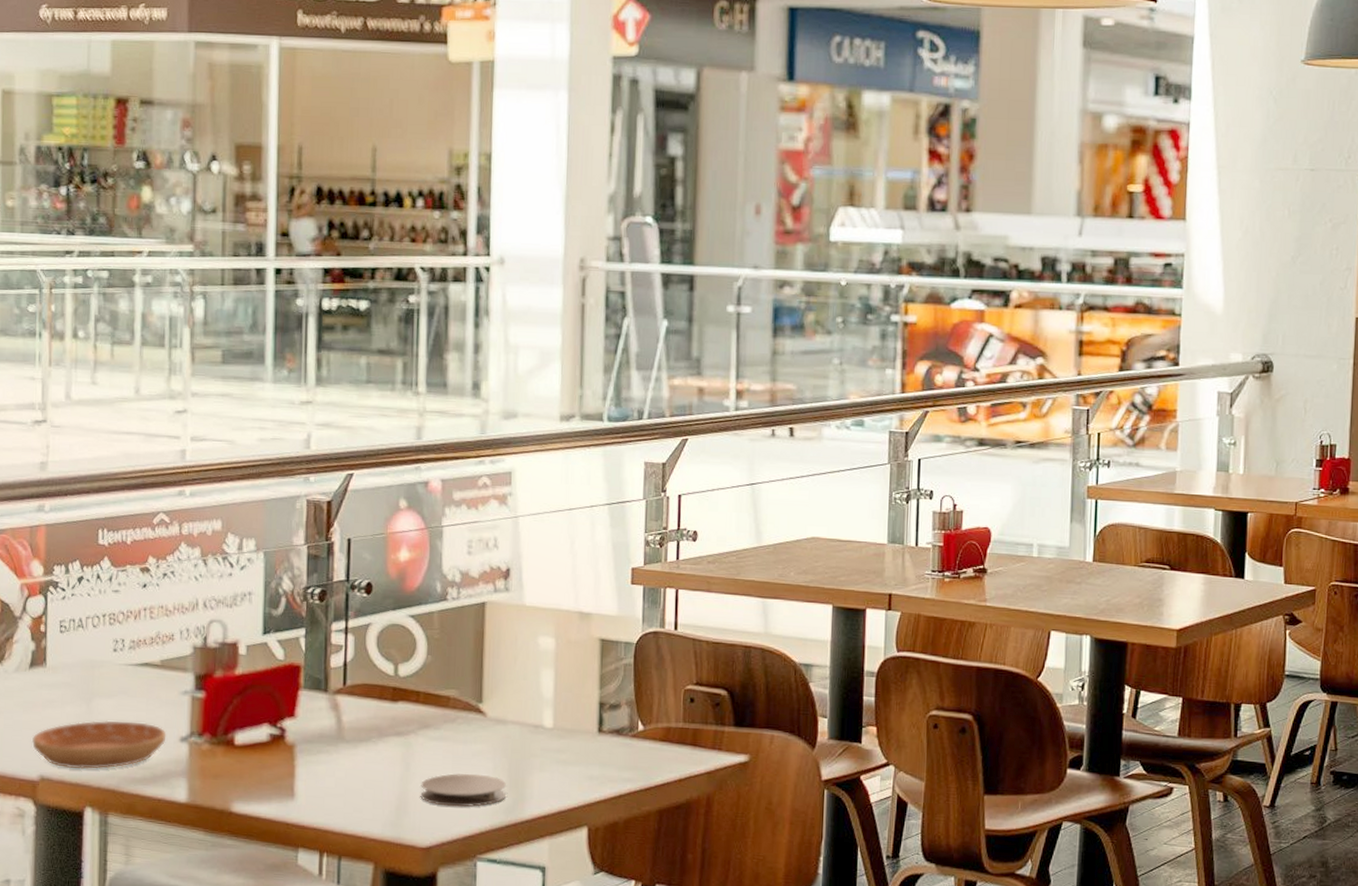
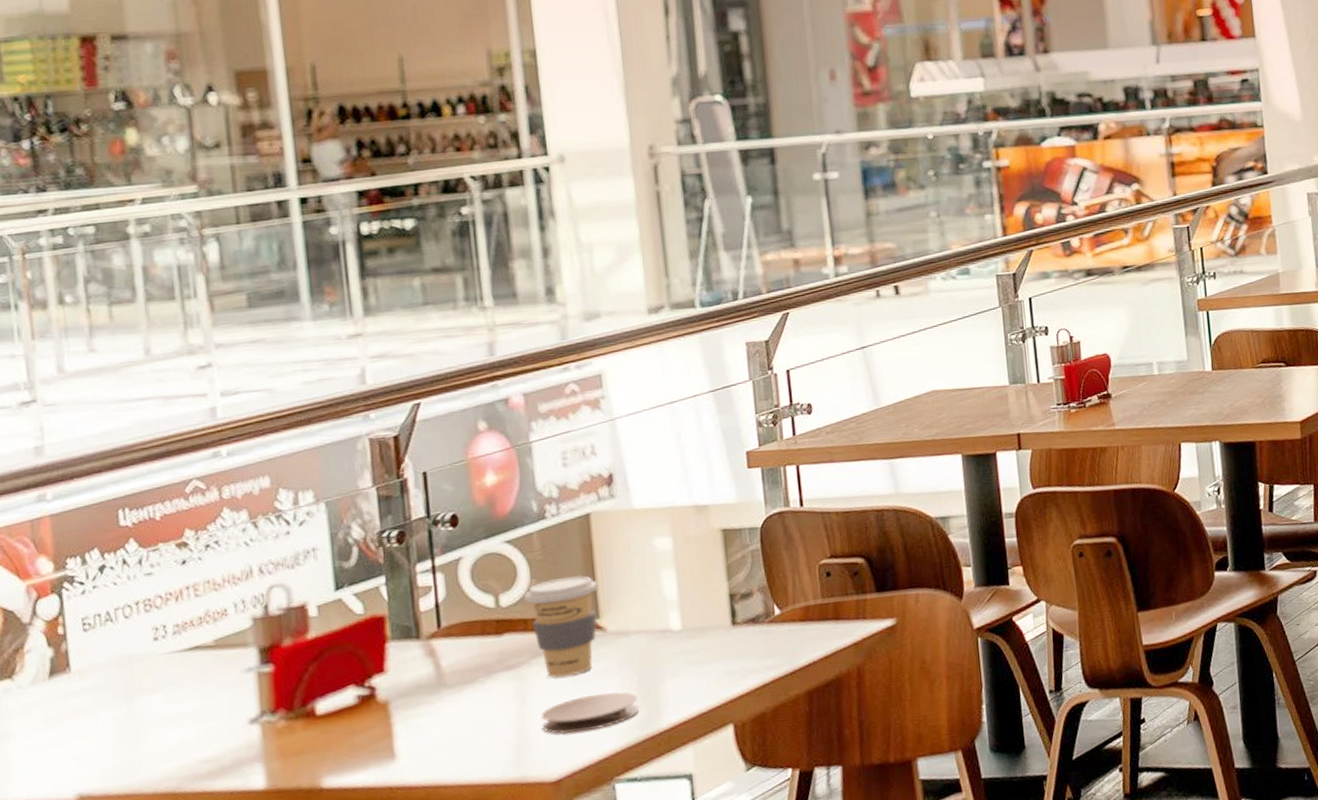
saucer: present [31,720,167,770] -> none [62,711,232,781]
coffee cup: none [420,658,485,752] -> present [524,575,598,678]

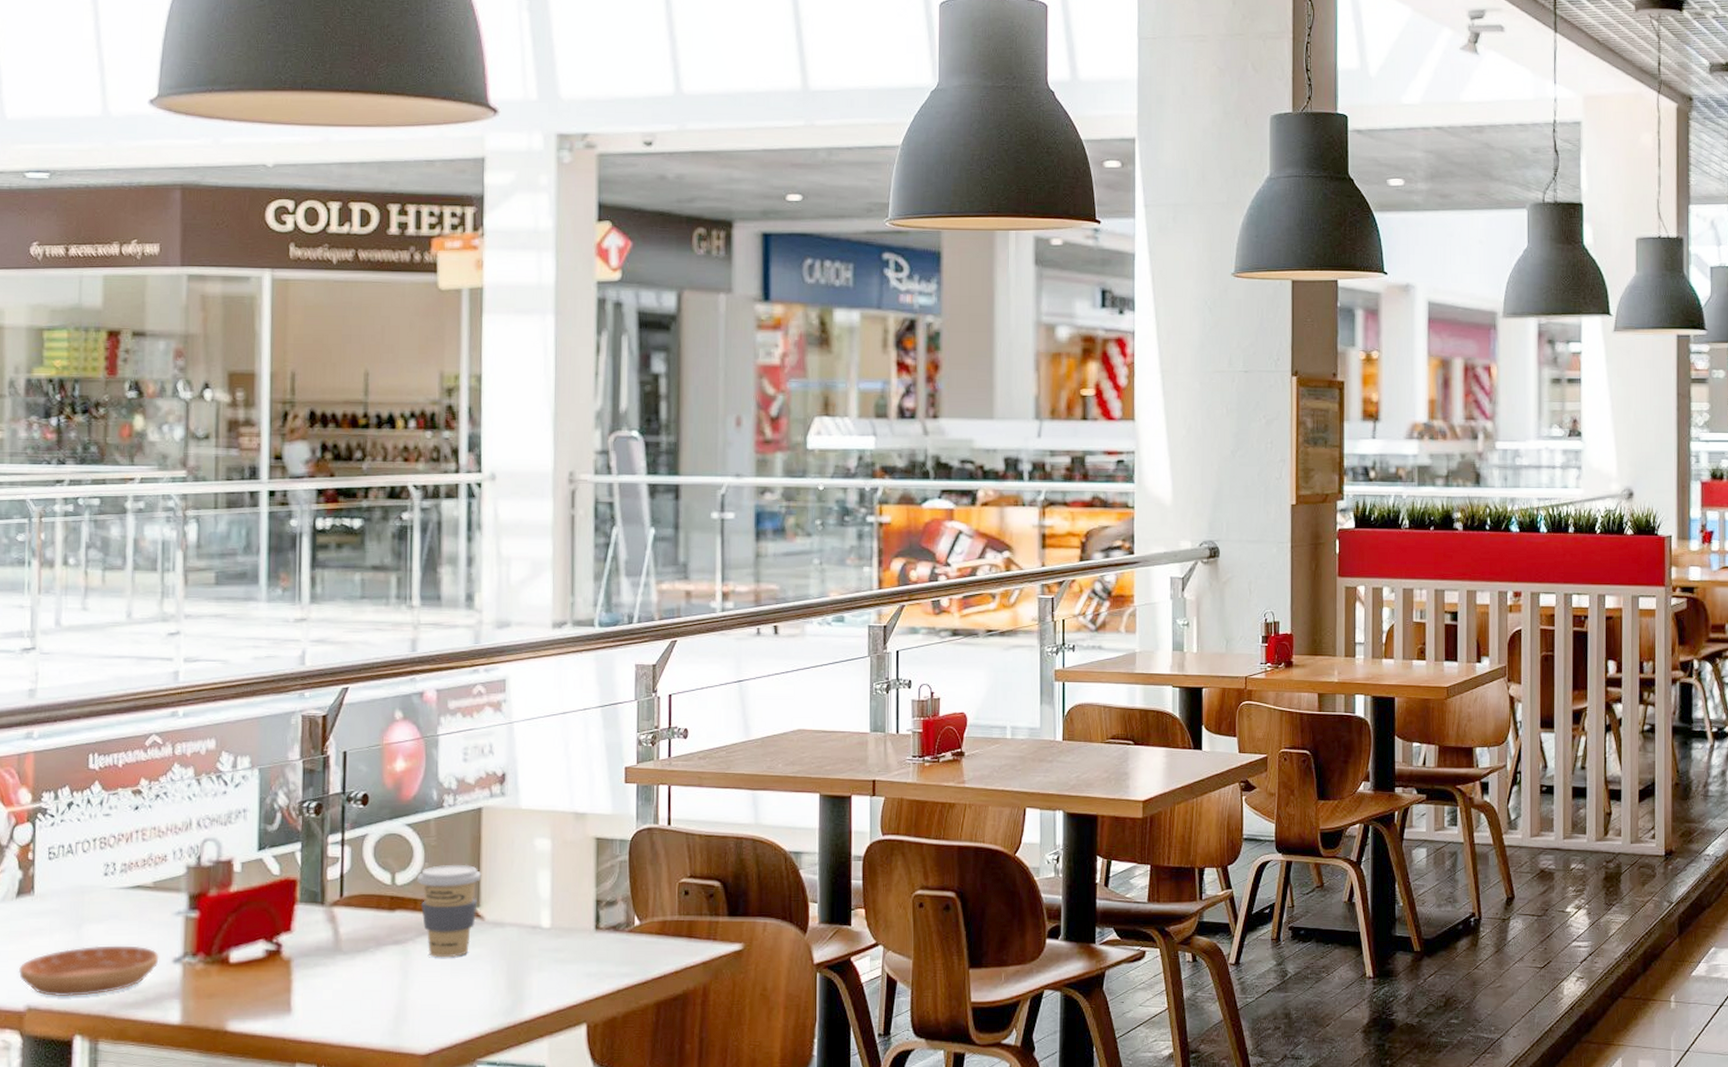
saucer: none [62,711,232,781] -> present [18,945,159,997]
coaster: present [541,691,639,734] -> none [419,977,506,1012]

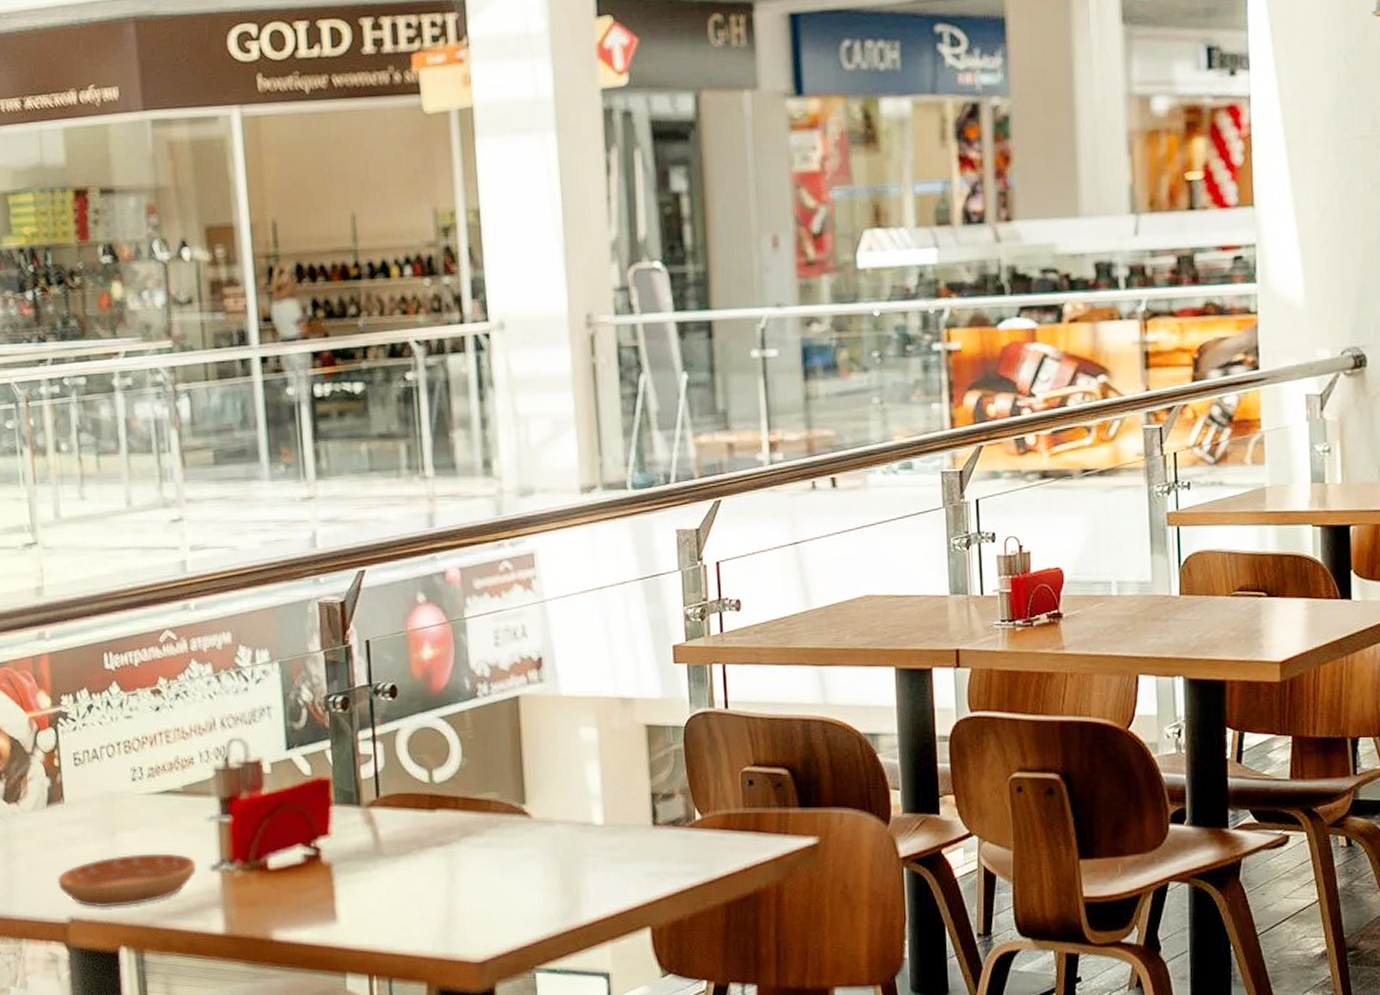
coffee cup: present [417,864,482,958] -> none [456,758,525,859]

